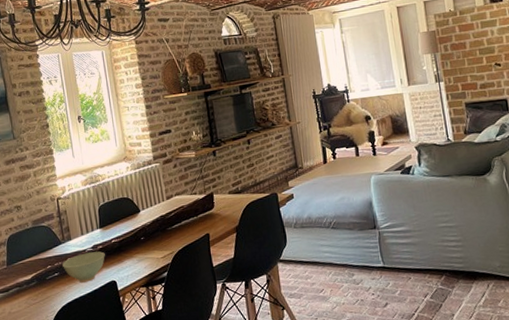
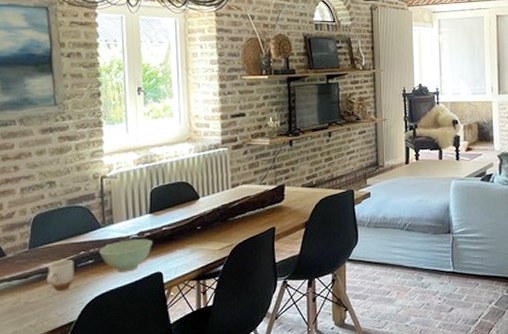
mug: none [23,273,45,302] -> present [46,260,74,292]

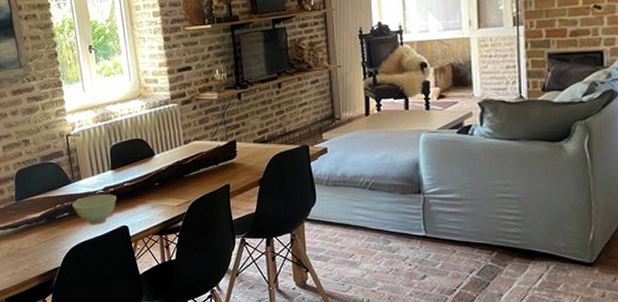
mug: present [46,260,74,292] -> none [32,212,54,240]

